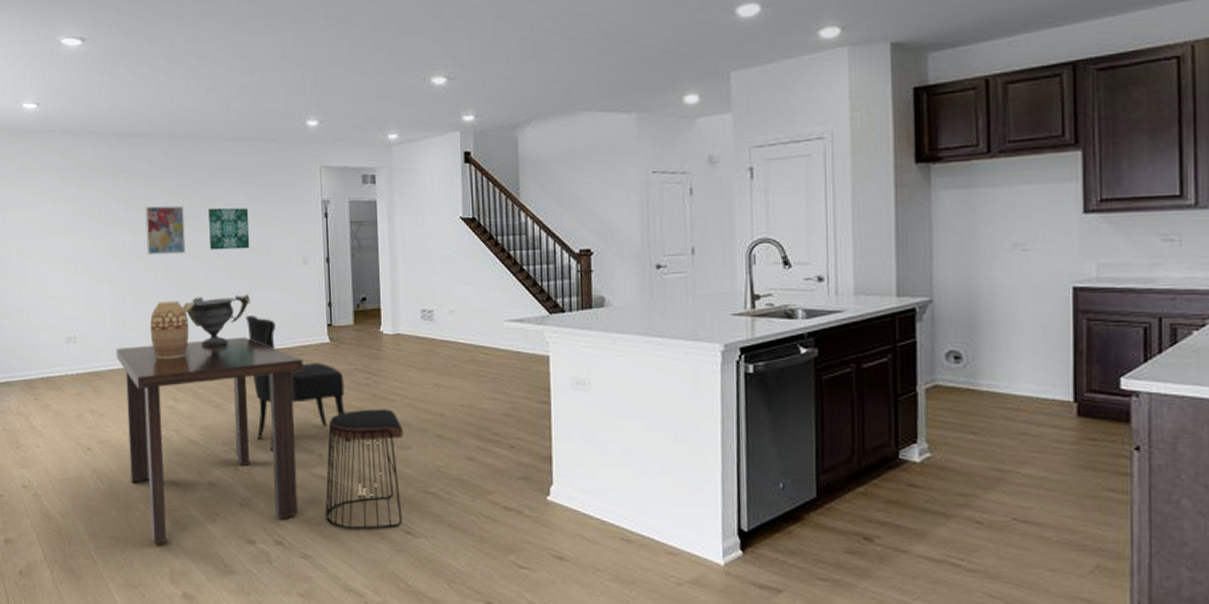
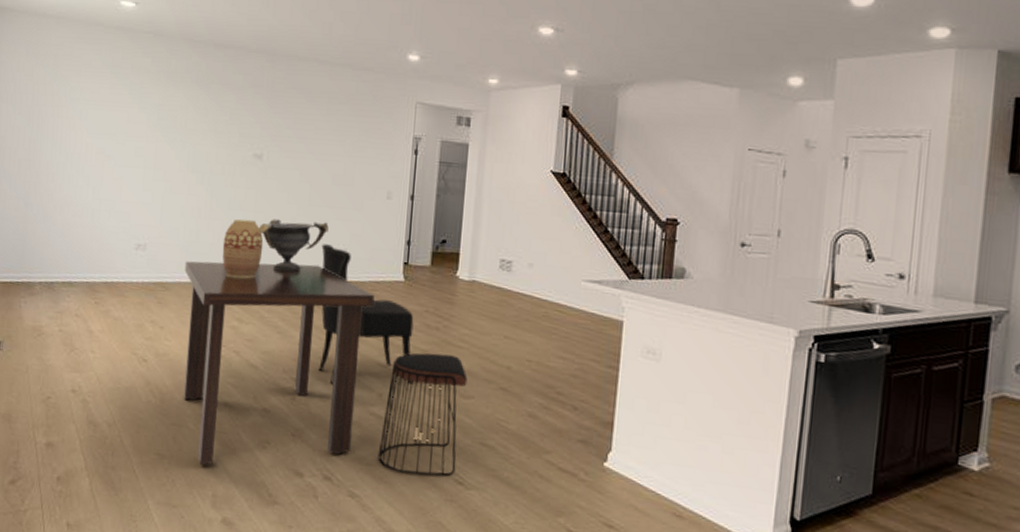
wall art: present [145,205,186,255] -> none [229,120,272,174]
wall art: present [208,207,250,250] -> none [294,130,338,177]

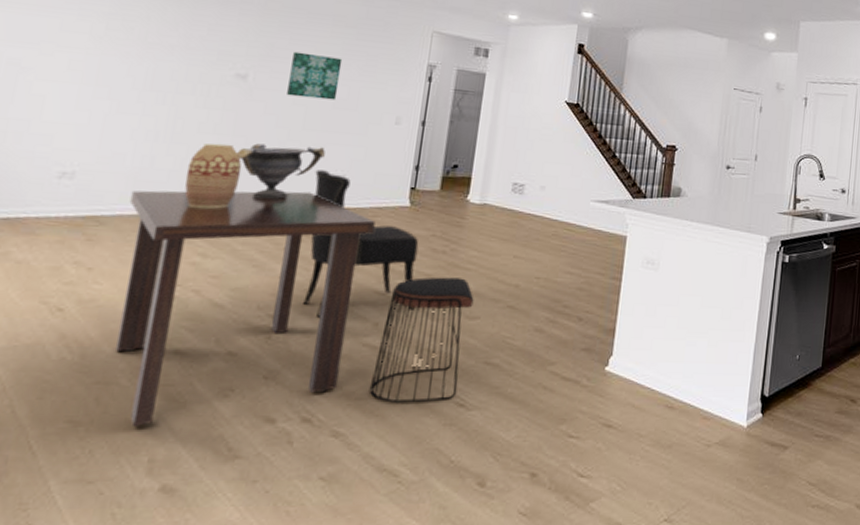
wall art: none [294,130,338,177] -> present [287,51,343,100]

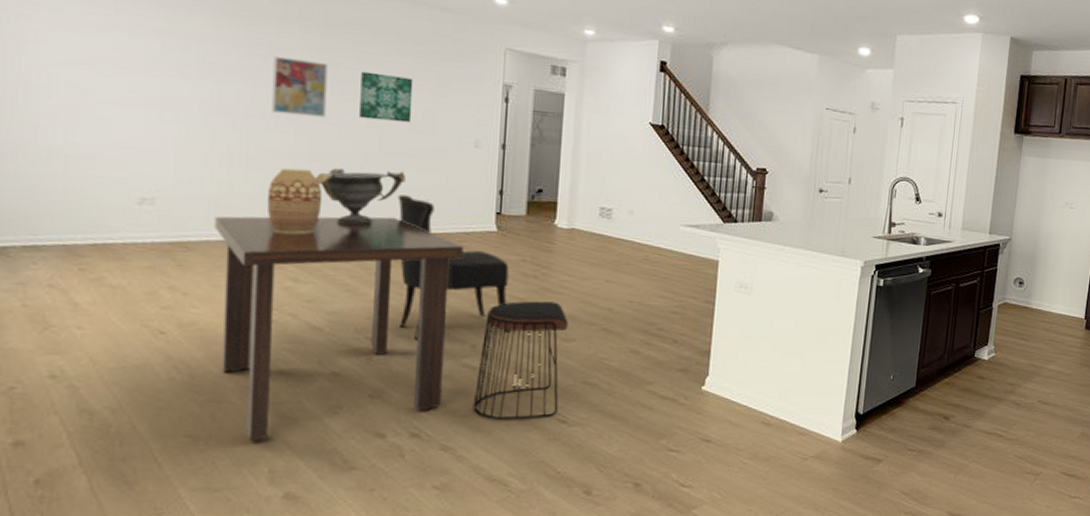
wall art: none [202,36,263,95] -> present [271,55,328,118]

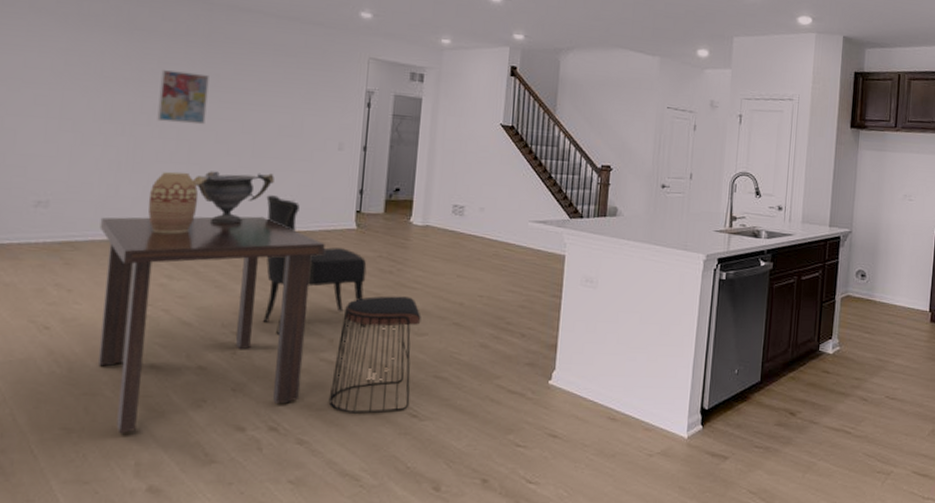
wall art: present [359,71,414,123] -> none [235,81,285,128]

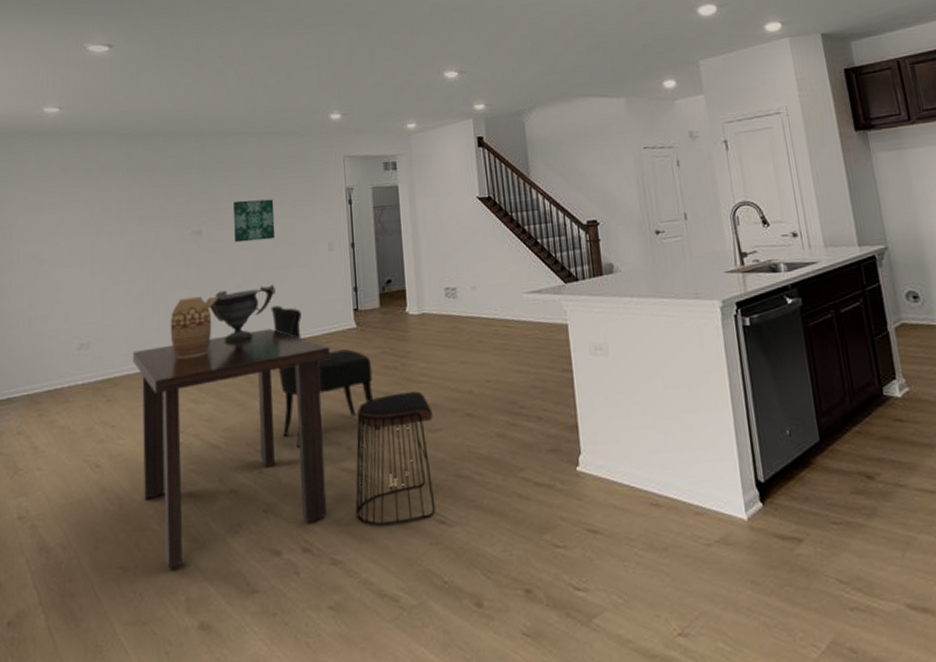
wall art: present [157,69,209,125] -> none [168,200,210,252]
wall art: none [235,81,285,128] -> present [233,199,276,243]

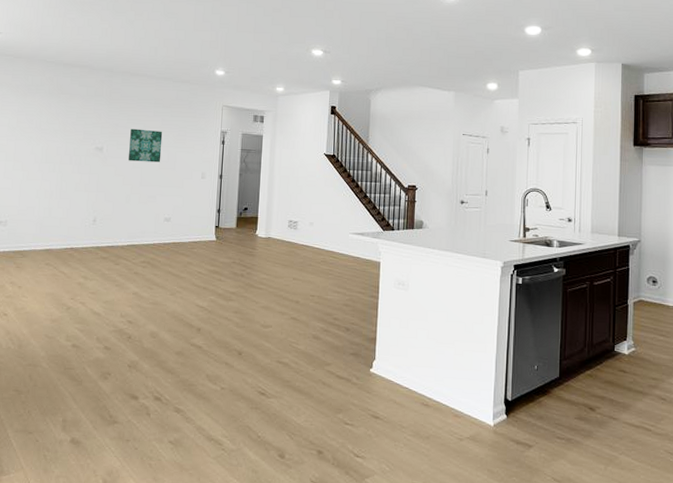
dining table: present [132,328,330,568] -> none [38,231,193,396]
vase: present [170,296,212,359] -> none [70,198,104,244]
decorative bowl: present [206,285,275,343] -> none [100,197,156,237]
dining chair: present [271,305,380,448] -> none [150,215,225,323]
stool: present [355,391,436,526] -> none [197,294,266,390]

